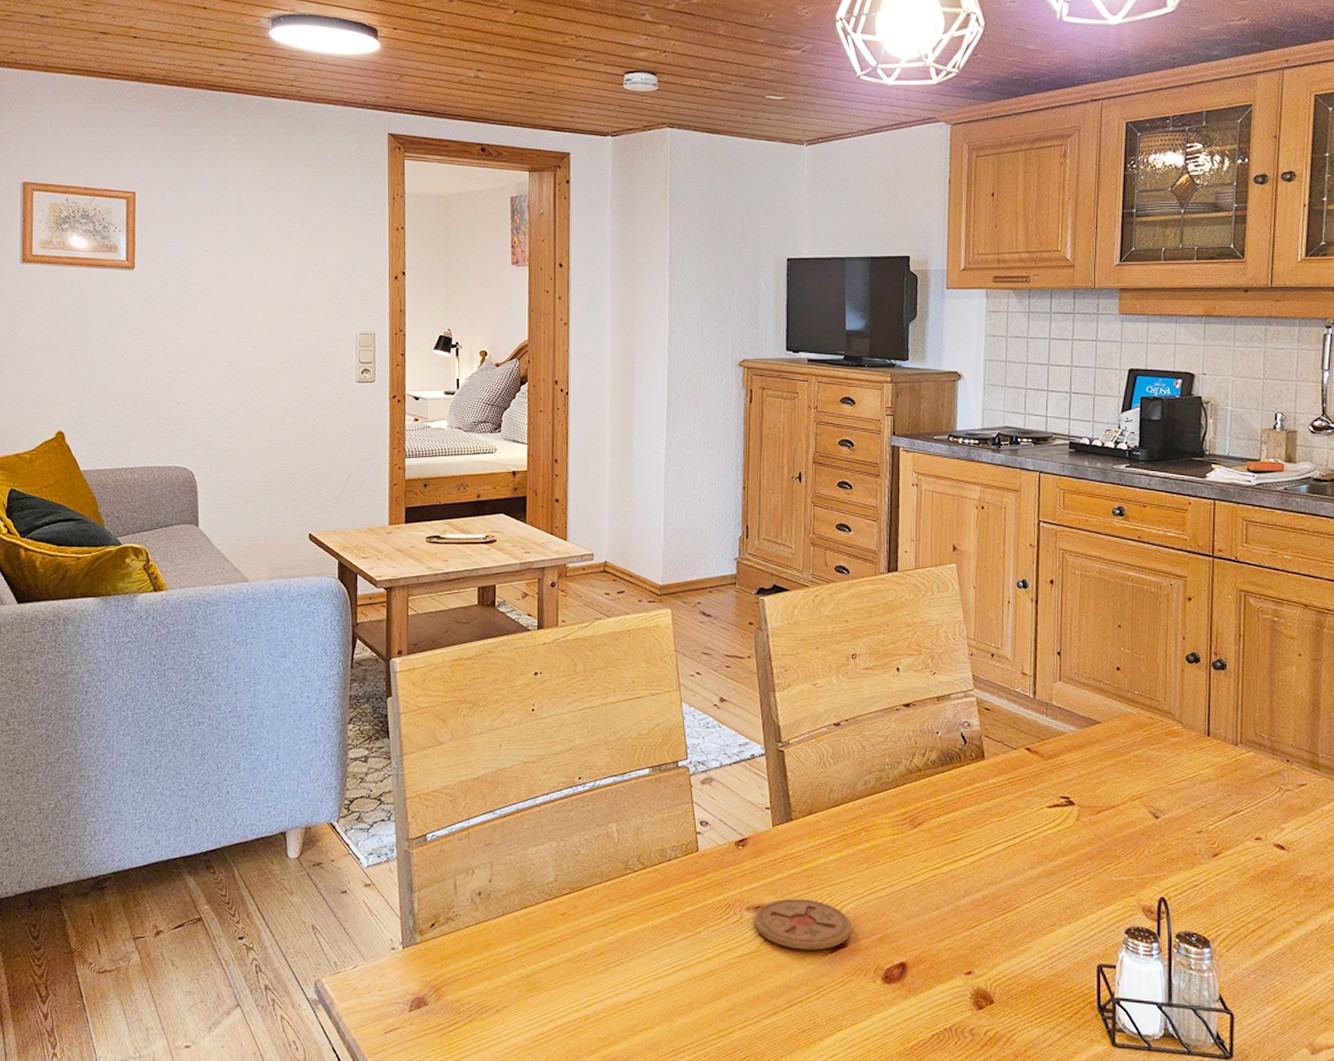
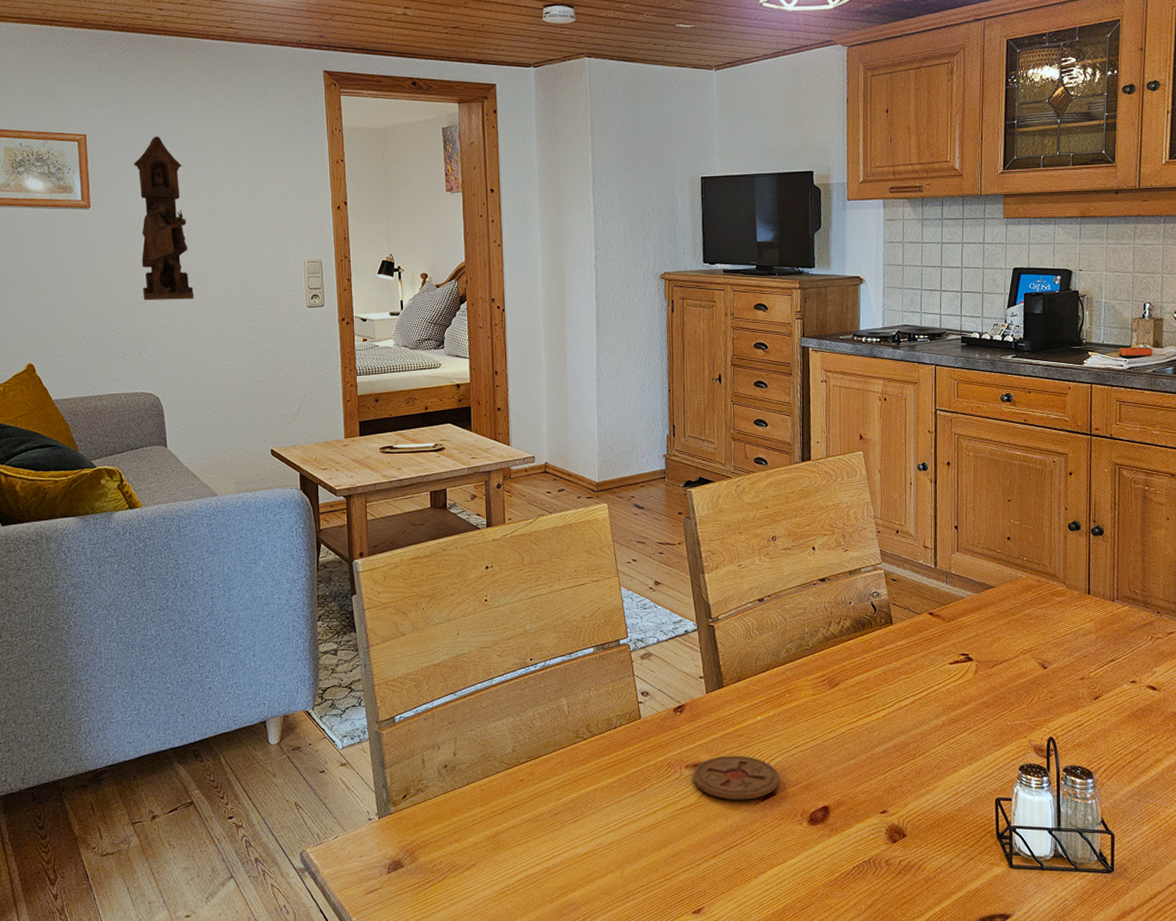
cuckoo clock: none [183,196,238,369] -> present [134,136,195,301]

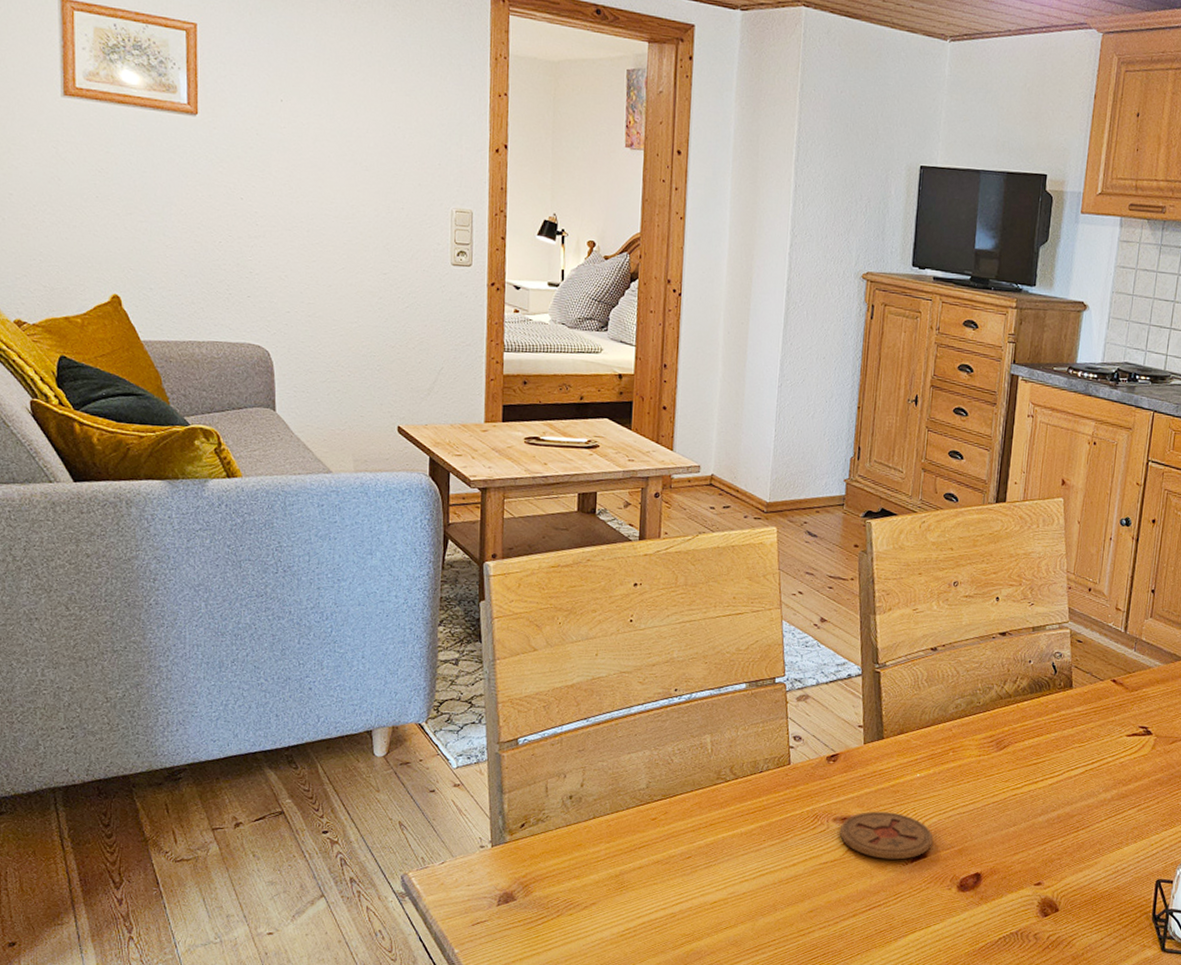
cuckoo clock: present [134,136,195,301] -> none [253,36,319,240]

